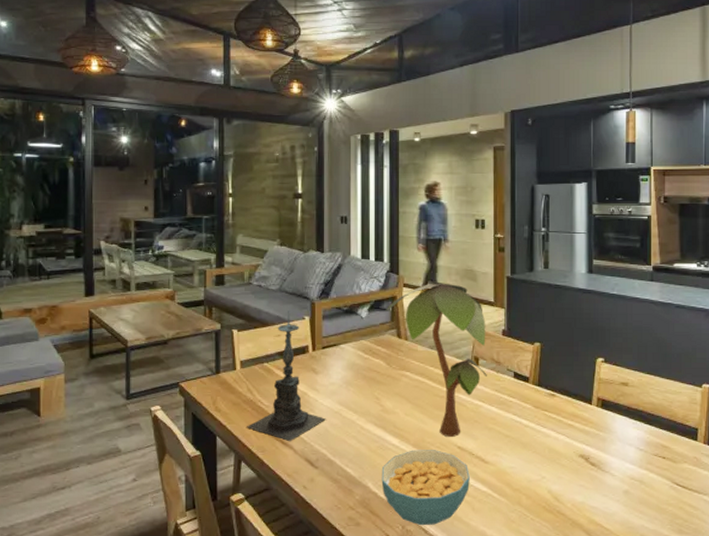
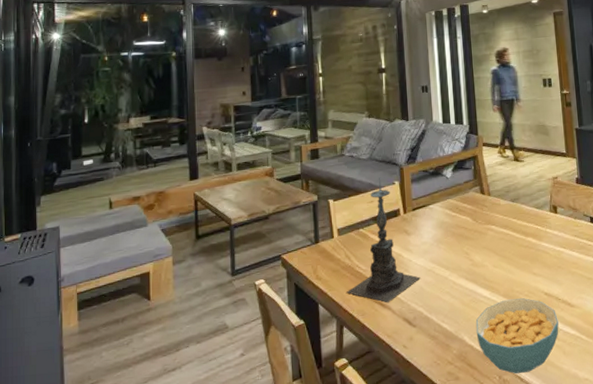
plant: present [385,281,487,437] -> none [468,138,566,285]

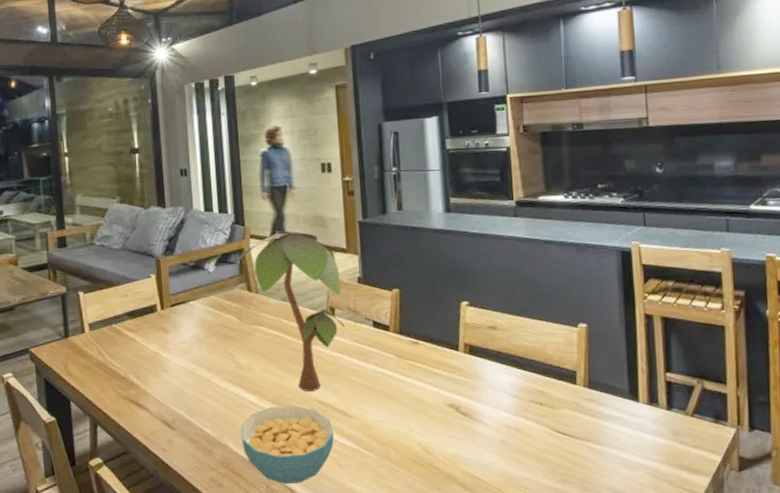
candle holder: present [345,177,420,303] -> none [99,269,180,404]
plant: none [468,138,566,285] -> present [233,230,345,392]

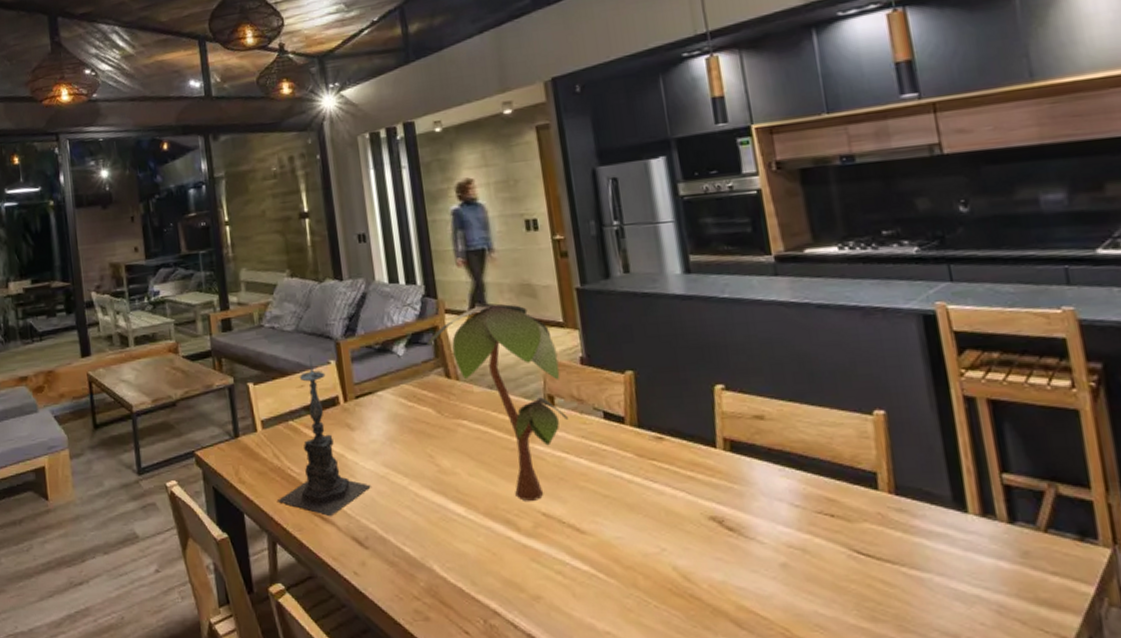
candle holder: none [99,269,180,404] -> present [276,355,371,517]
cereal bowl: present [241,406,334,485] -> none [447,519,565,619]

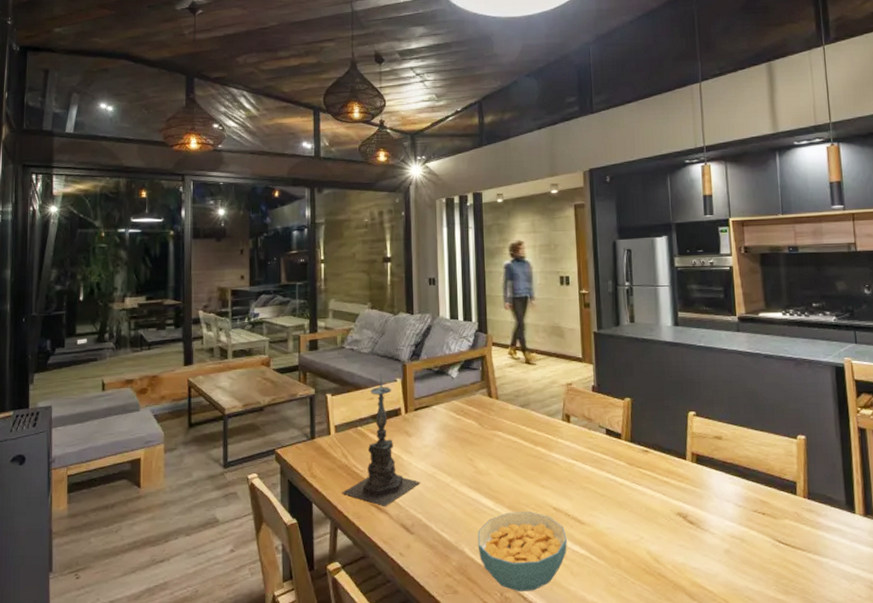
plant: present [426,303,568,501] -> none [475,339,579,498]
cereal bowl: none [447,519,565,619] -> present [477,512,567,592]

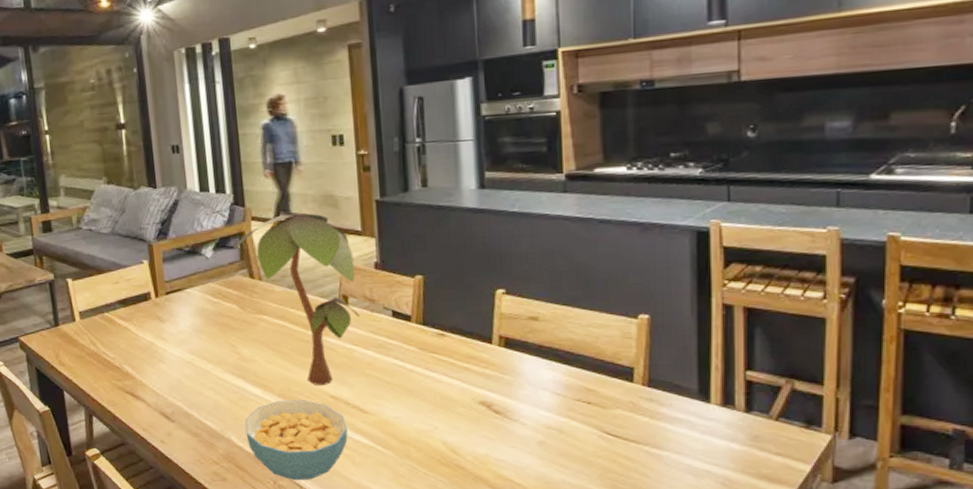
candle holder: present [341,373,420,507] -> none [92,255,178,395]
plant: none [475,339,579,498] -> present [233,211,359,385]

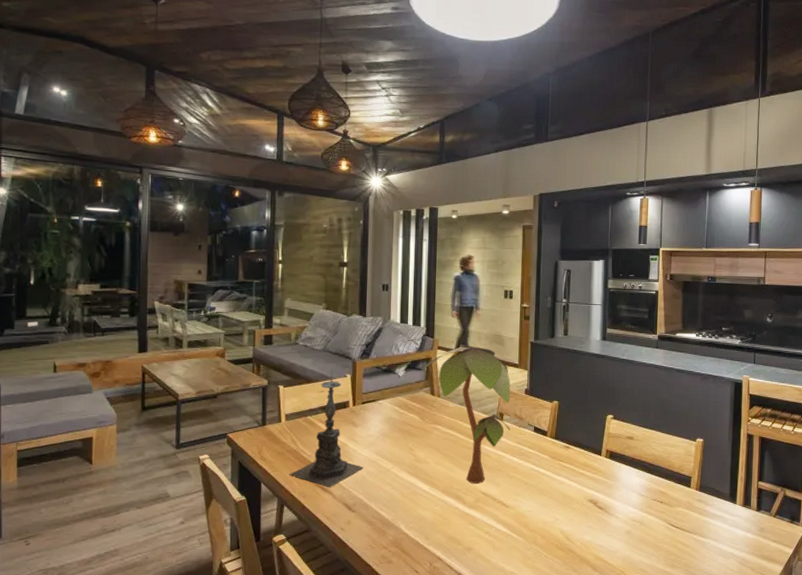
candle holder: none [92,255,178,395] -> present [289,369,363,488]
cereal bowl: present [245,400,348,481] -> none [412,495,492,563]

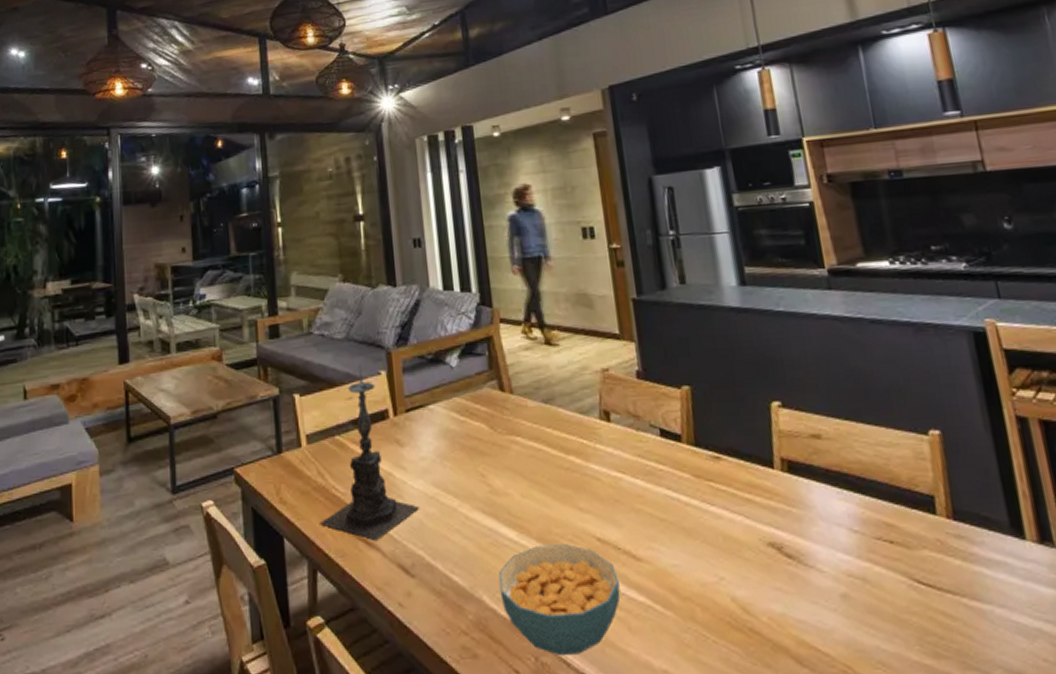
cereal bowl: none [412,495,492,563] -> present [498,544,621,656]
plant: present [421,345,511,484] -> none [480,312,624,525]

